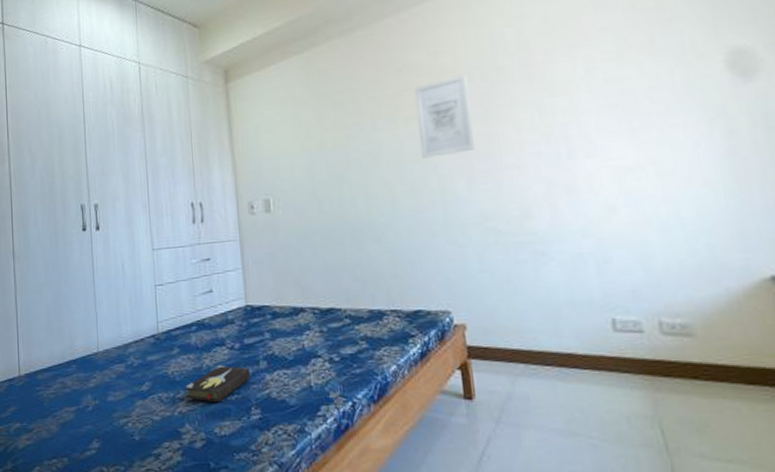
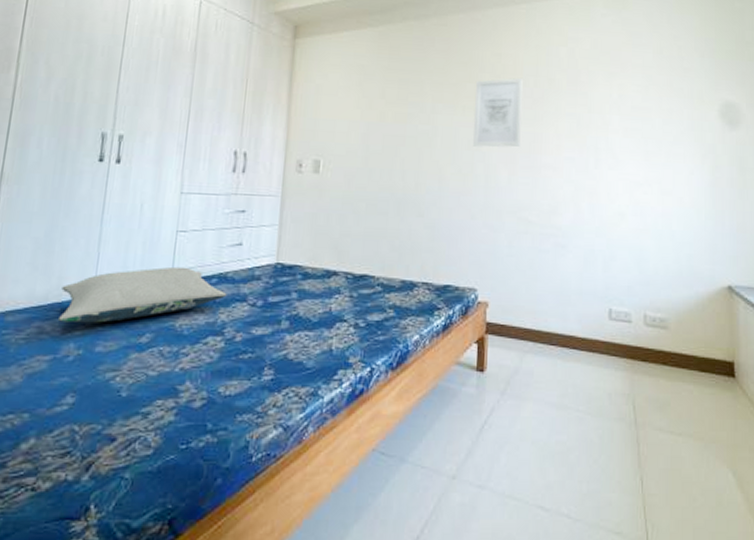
pillow: none [73,318,207,377] -> present [57,266,227,323]
hardback book: present [185,364,251,403] -> none [191,321,270,361]

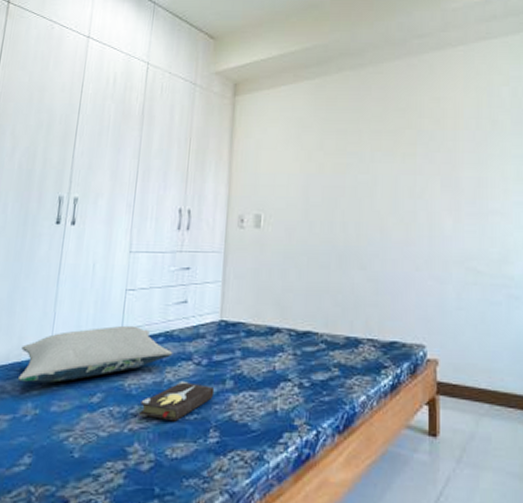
hardback book: none [191,321,270,361] -> present [139,380,215,422]
wall art: present [473,77,523,148] -> none [414,121,464,195]

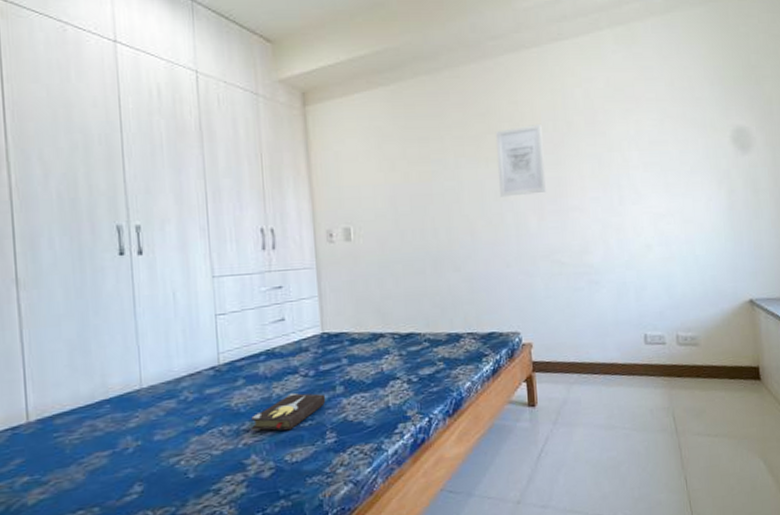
pillow: present [17,325,173,383] -> none [107,348,278,418]
wall art: none [414,121,464,195] -> present [495,123,546,197]

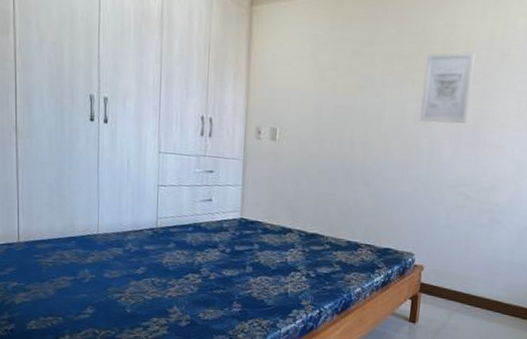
hardback book: present [251,392,326,432] -> none [176,263,237,294]

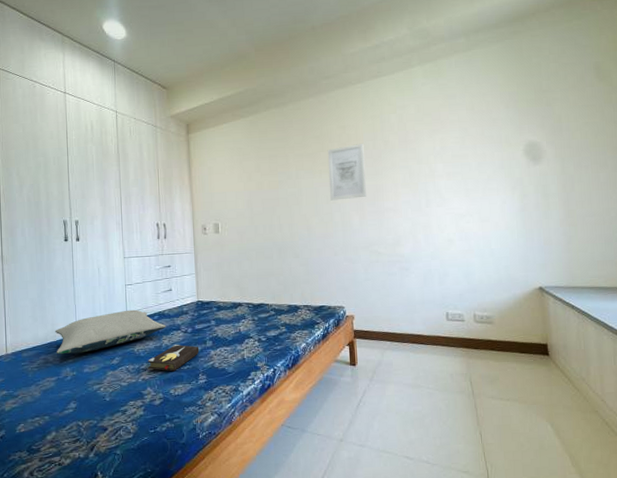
pillow: none [74,215,202,256] -> present [55,309,166,354]
hardback book: none [176,263,237,294] -> present [148,344,199,372]

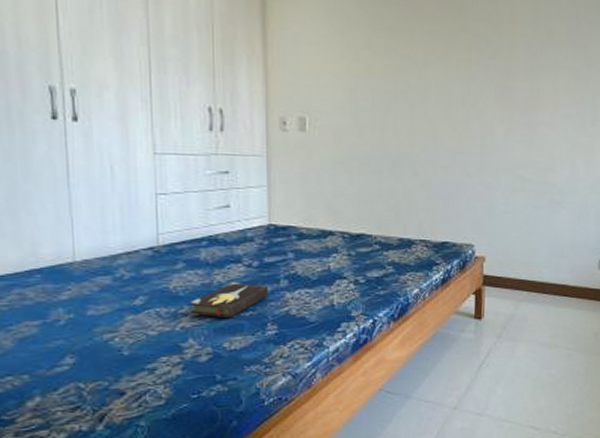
pillow: present [55,309,166,354] -> none [37,230,220,288]
wall art: present [327,143,366,201] -> none [468,27,521,104]

